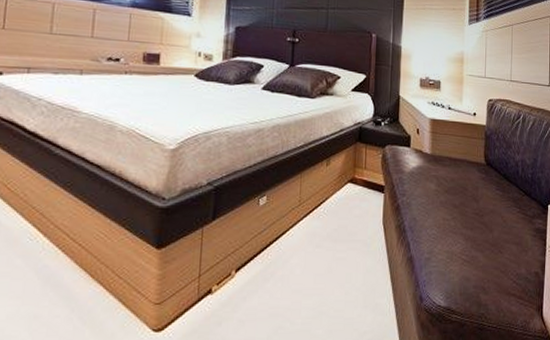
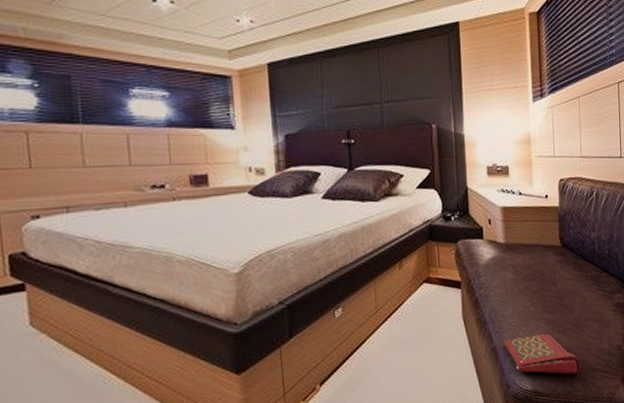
clutch bag: none [420,250,496,296] -> present [503,334,581,375]

